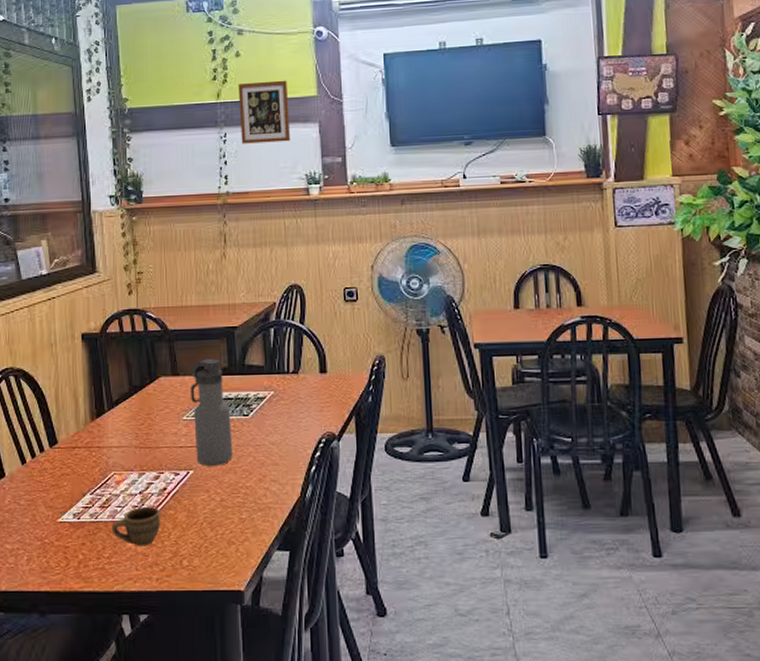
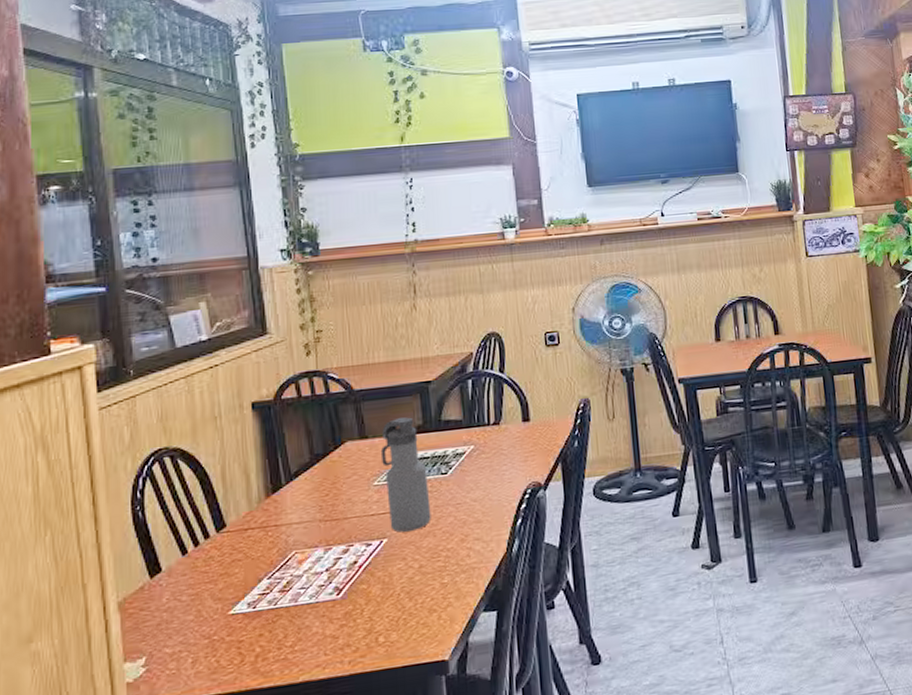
cup: present [111,506,160,547] -> none [294,582,351,629]
picture frame: present [238,80,290,144] -> none [424,121,482,189]

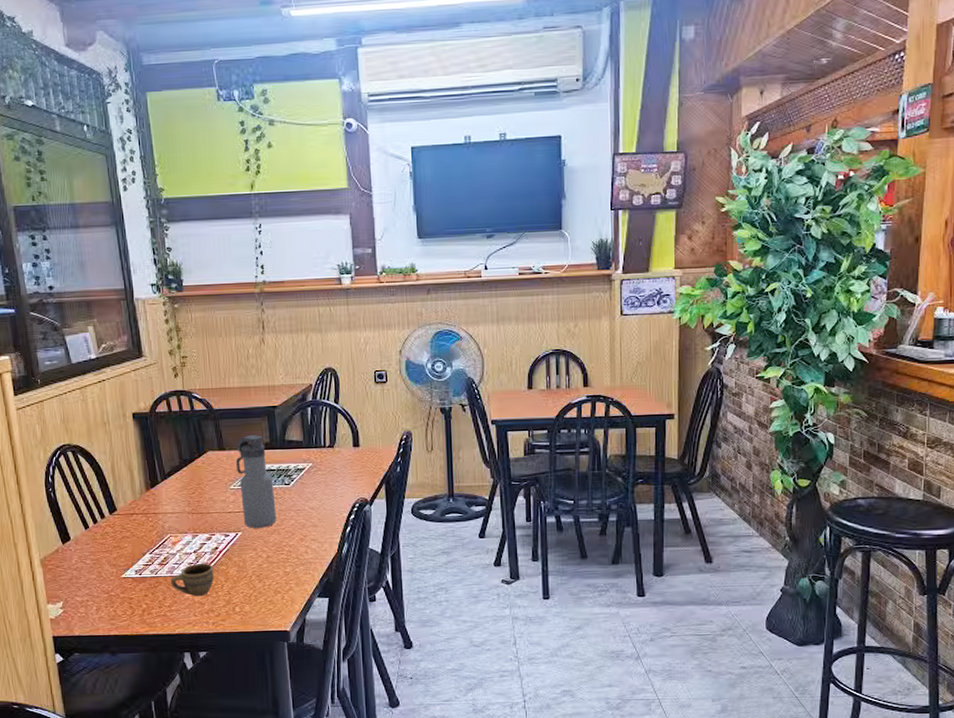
cup: none [294,582,351,629] -> present [170,562,214,597]

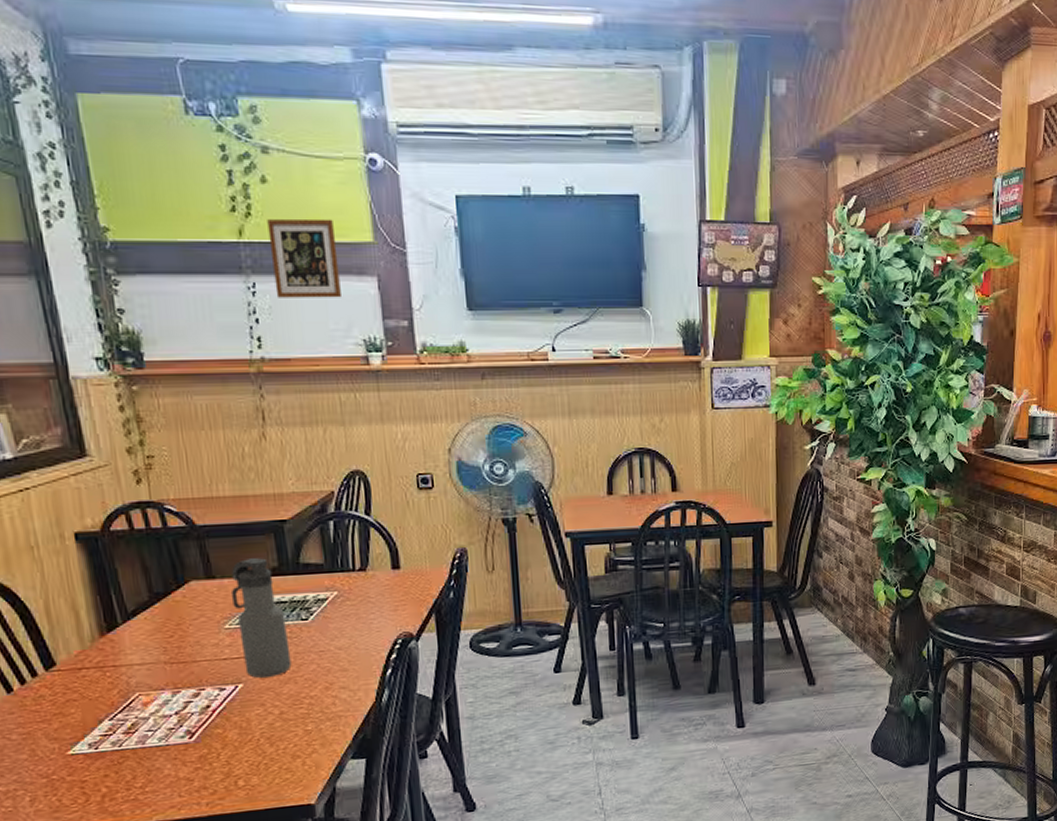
cup: present [170,562,214,597] -> none [141,726,206,772]
picture frame: none [271,172,322,235] -> present [267,218,341,298]

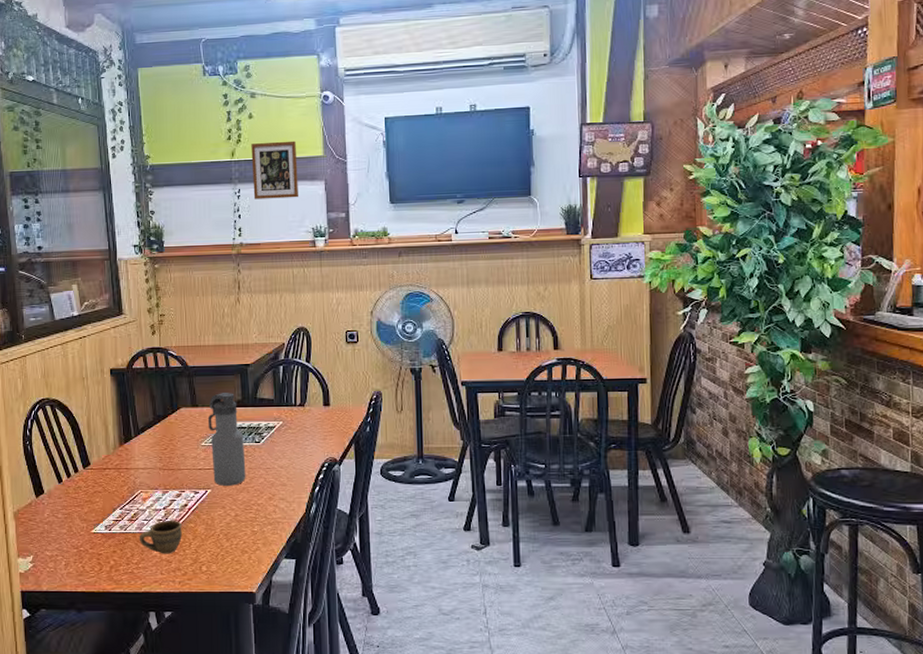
cup: none [141,726,206,772] -> present [139,520,182,554]

